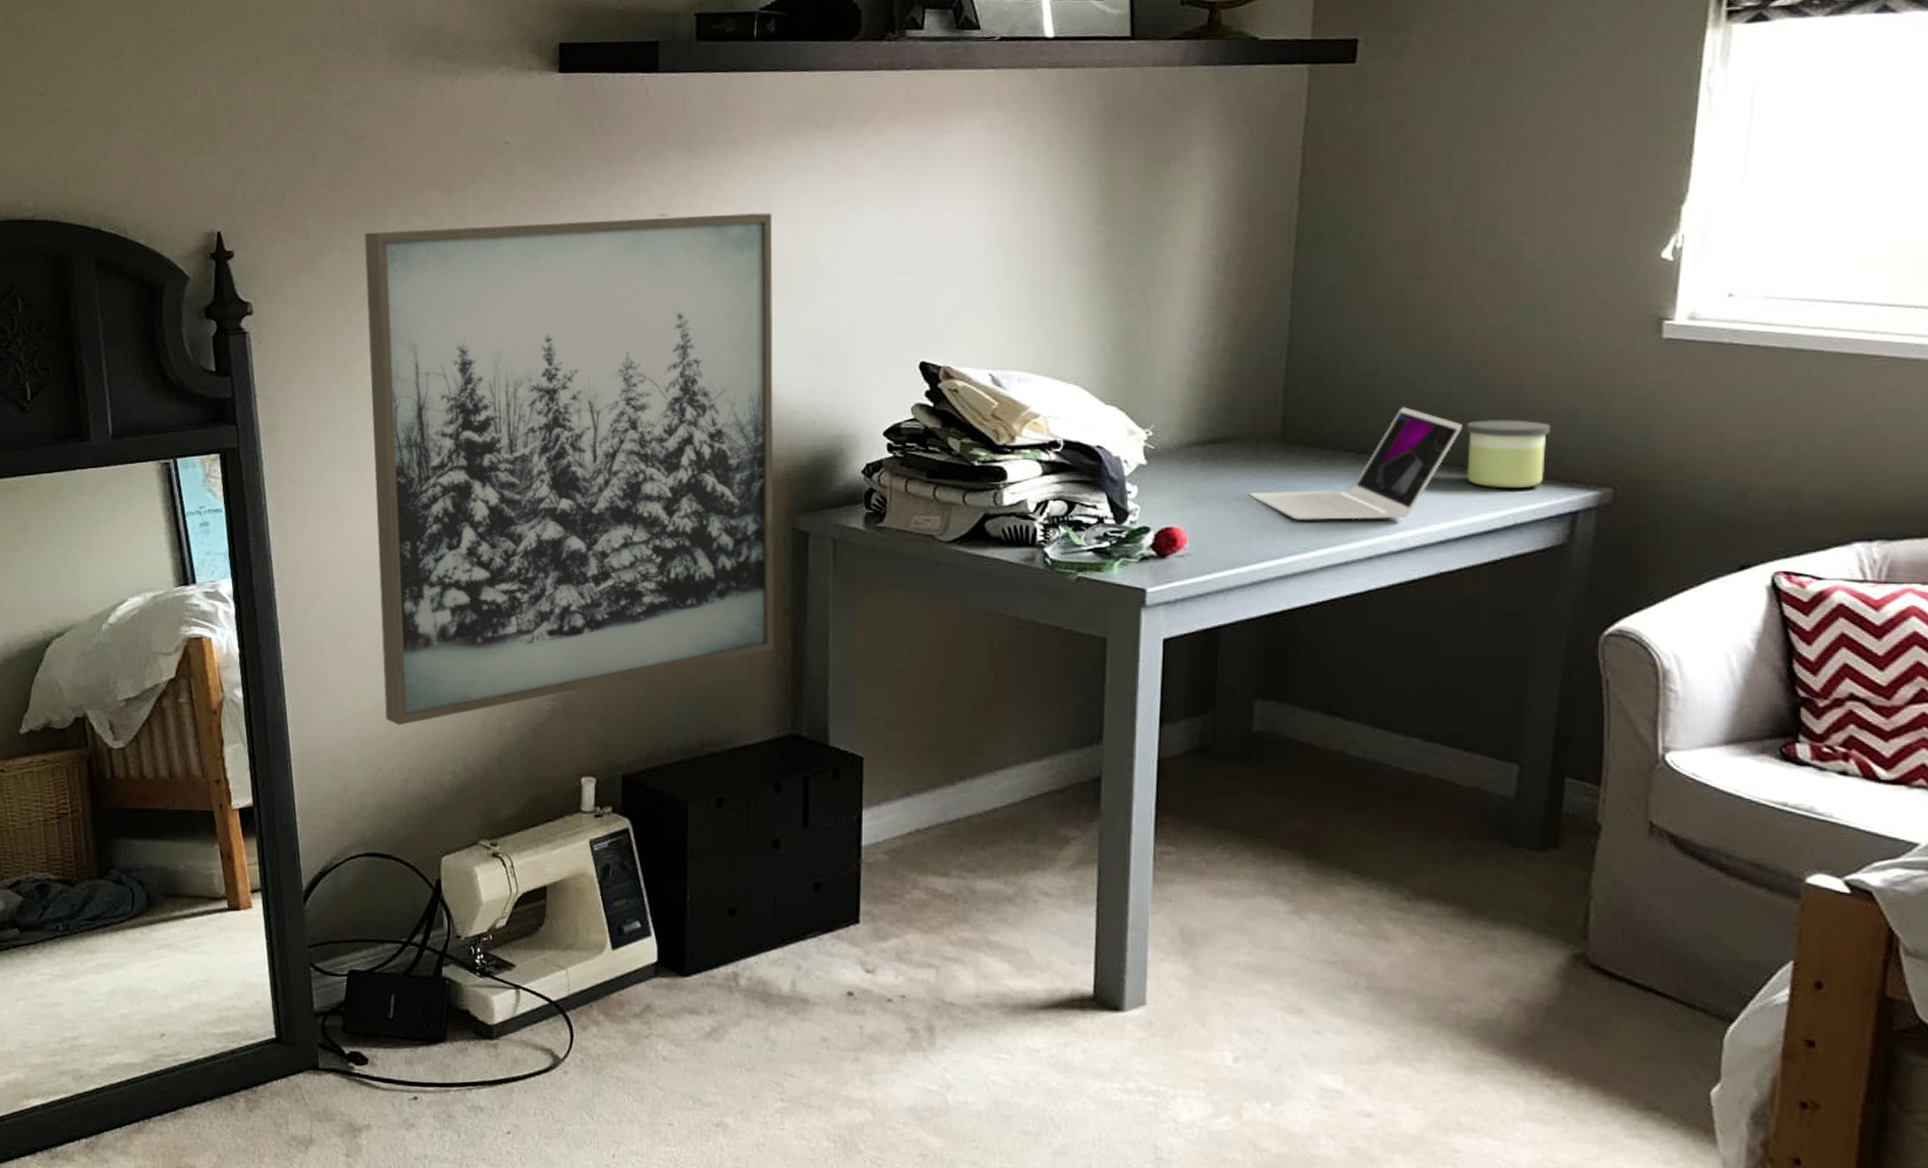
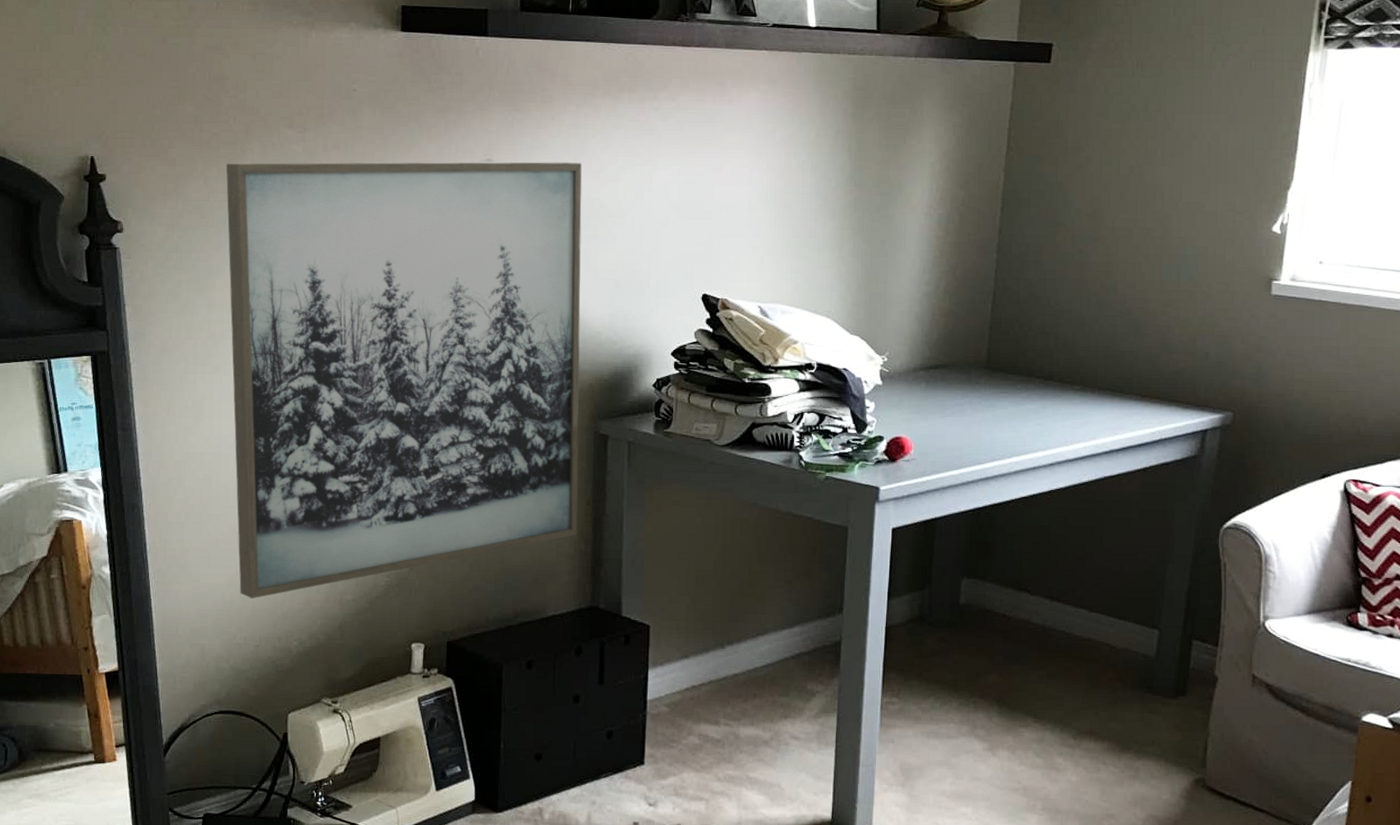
laptop: present [1248,407,1463,520] -> none [960,343,1124,434]
candle: present [1466,419,1550,487] -> none [1126,355,1188,410]

